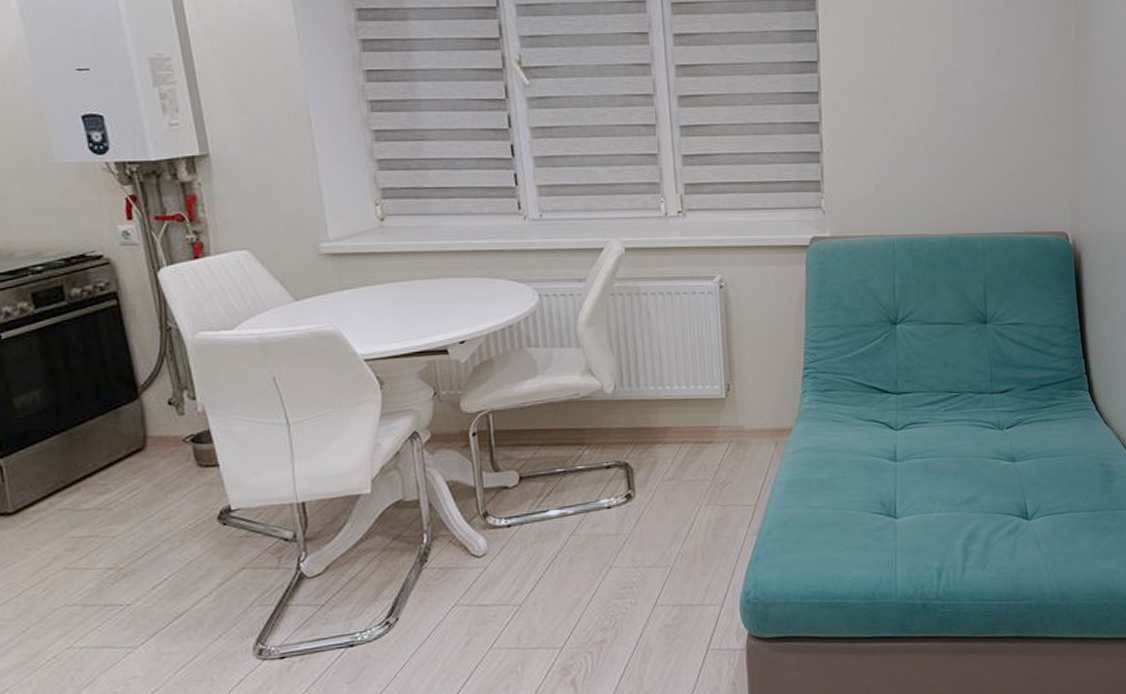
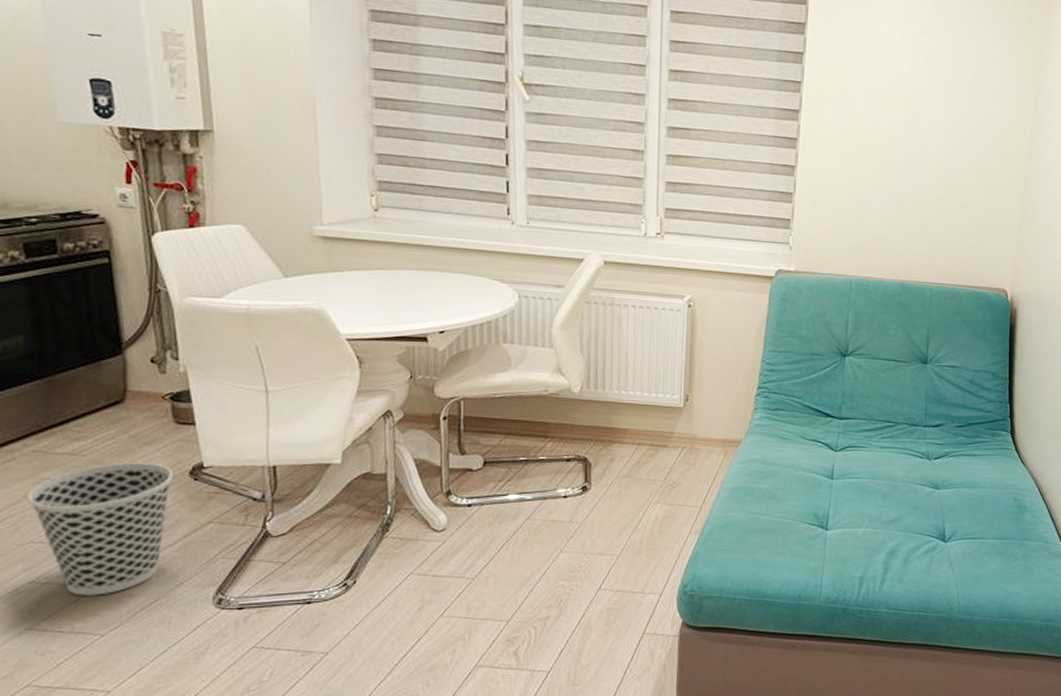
wastebasket: none [58,510,201,658] -> present [28,462,173,596]

